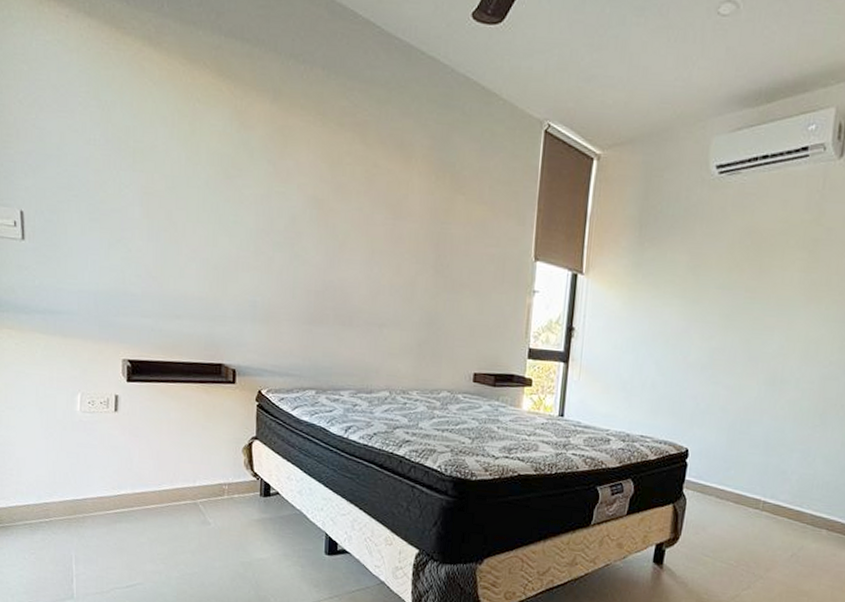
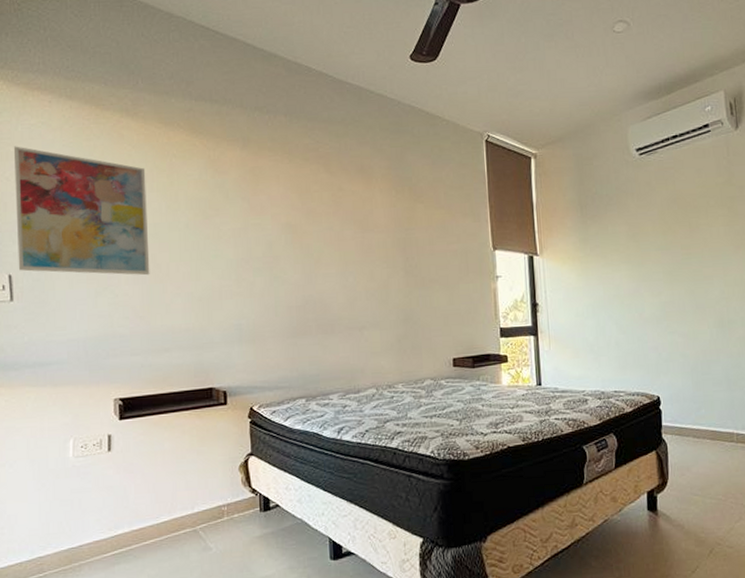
wall art: none [27,64,166,233] -> present [13,146,150,276]

